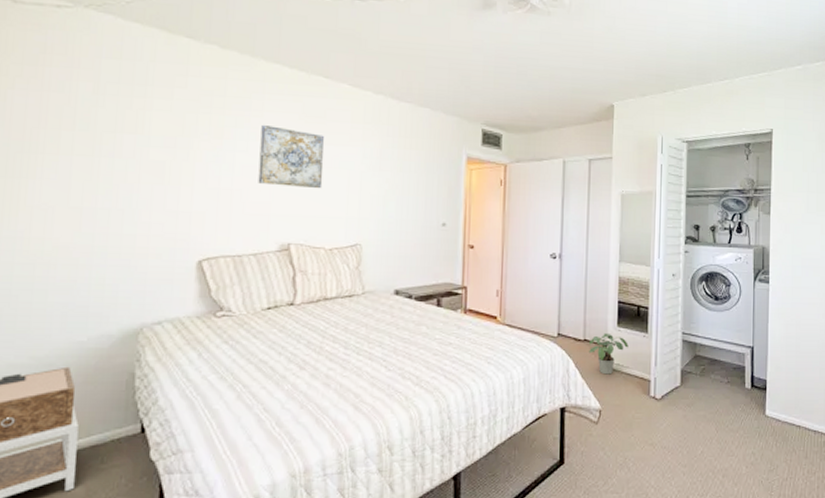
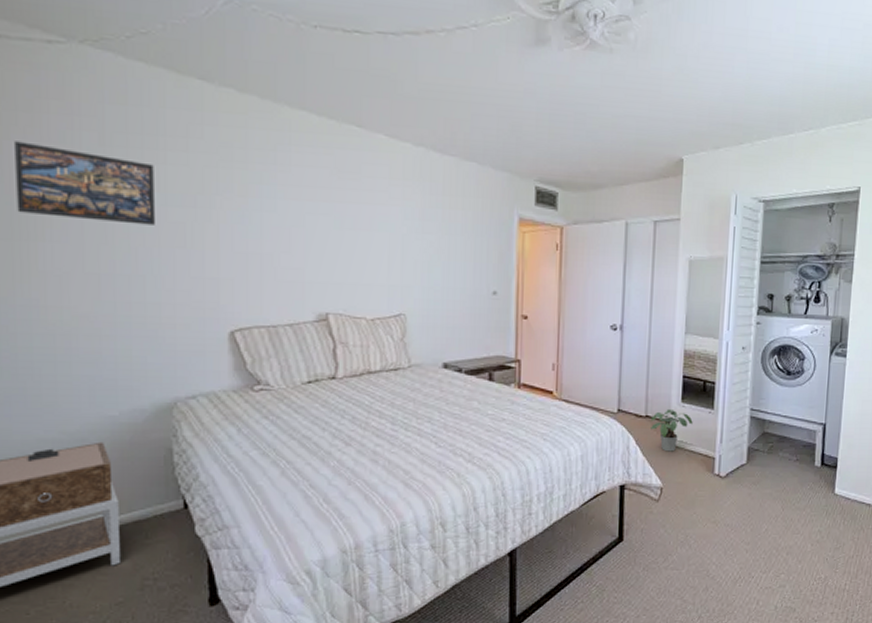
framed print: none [13,90,141,164] -> present [15,141,155,225]
wall art: present [258,124,324,189] -> none [289,180,361,254]

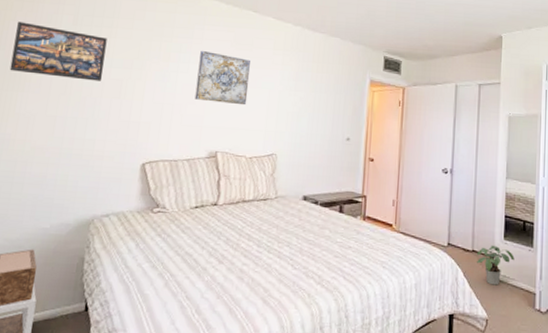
wall art: none [289,180,361,254] -> present [194,50,250,105]

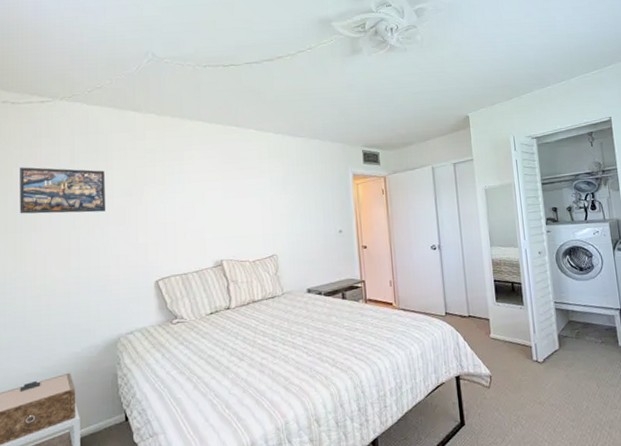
wall art: present [194,50,250,105] -> none [192,169,243,216]
potted plant: present [477,245,515,286] -> none [473,308,508,345]

